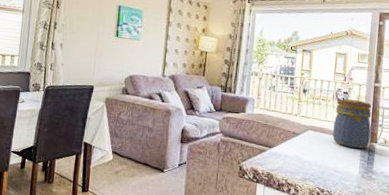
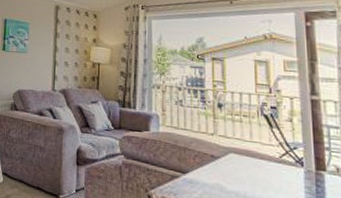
jar: present [333,99,372,149] -> none [262,115,316,178]

